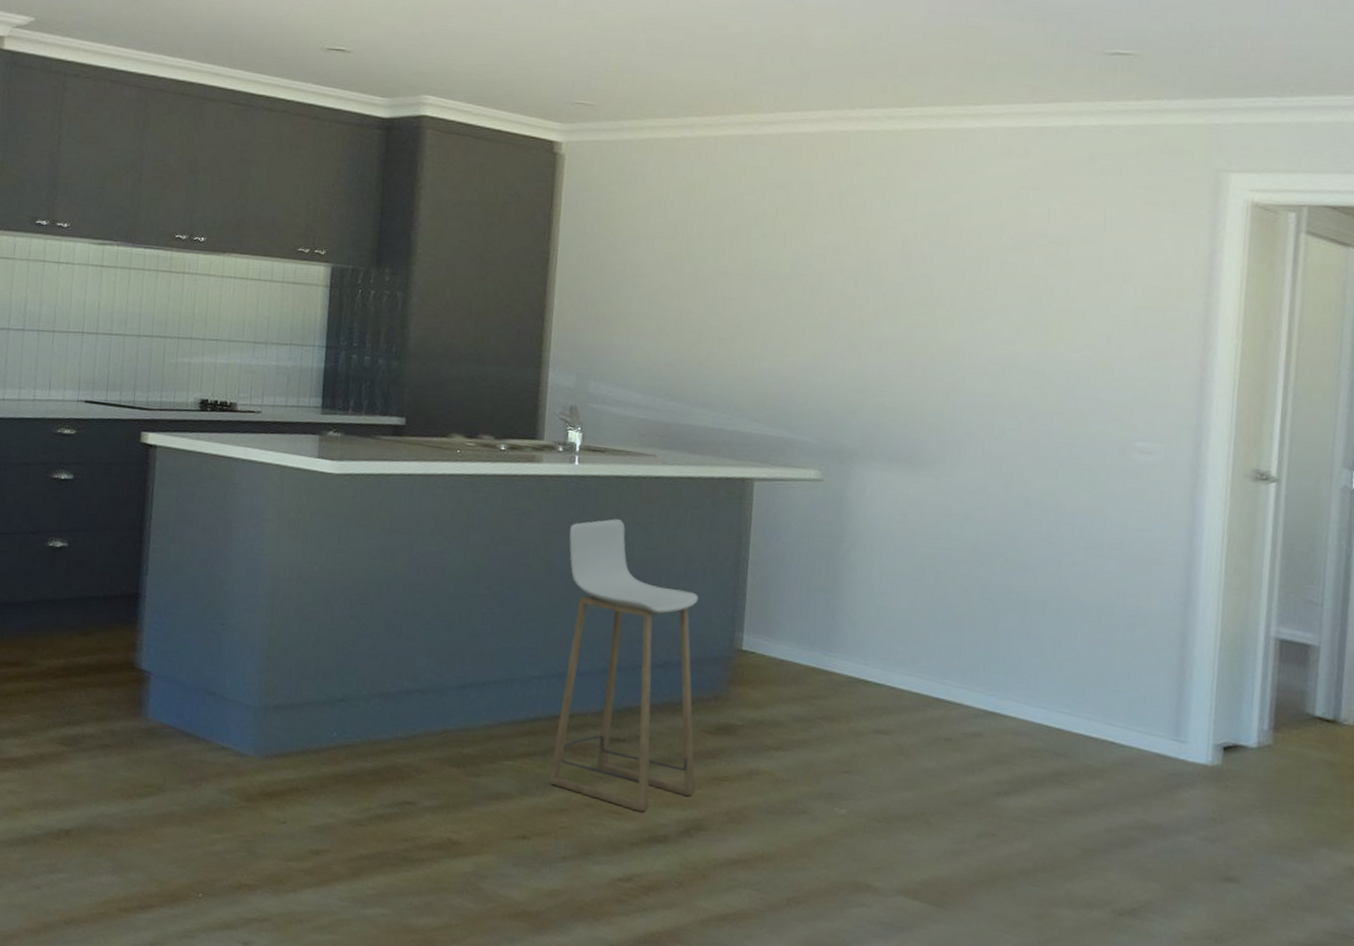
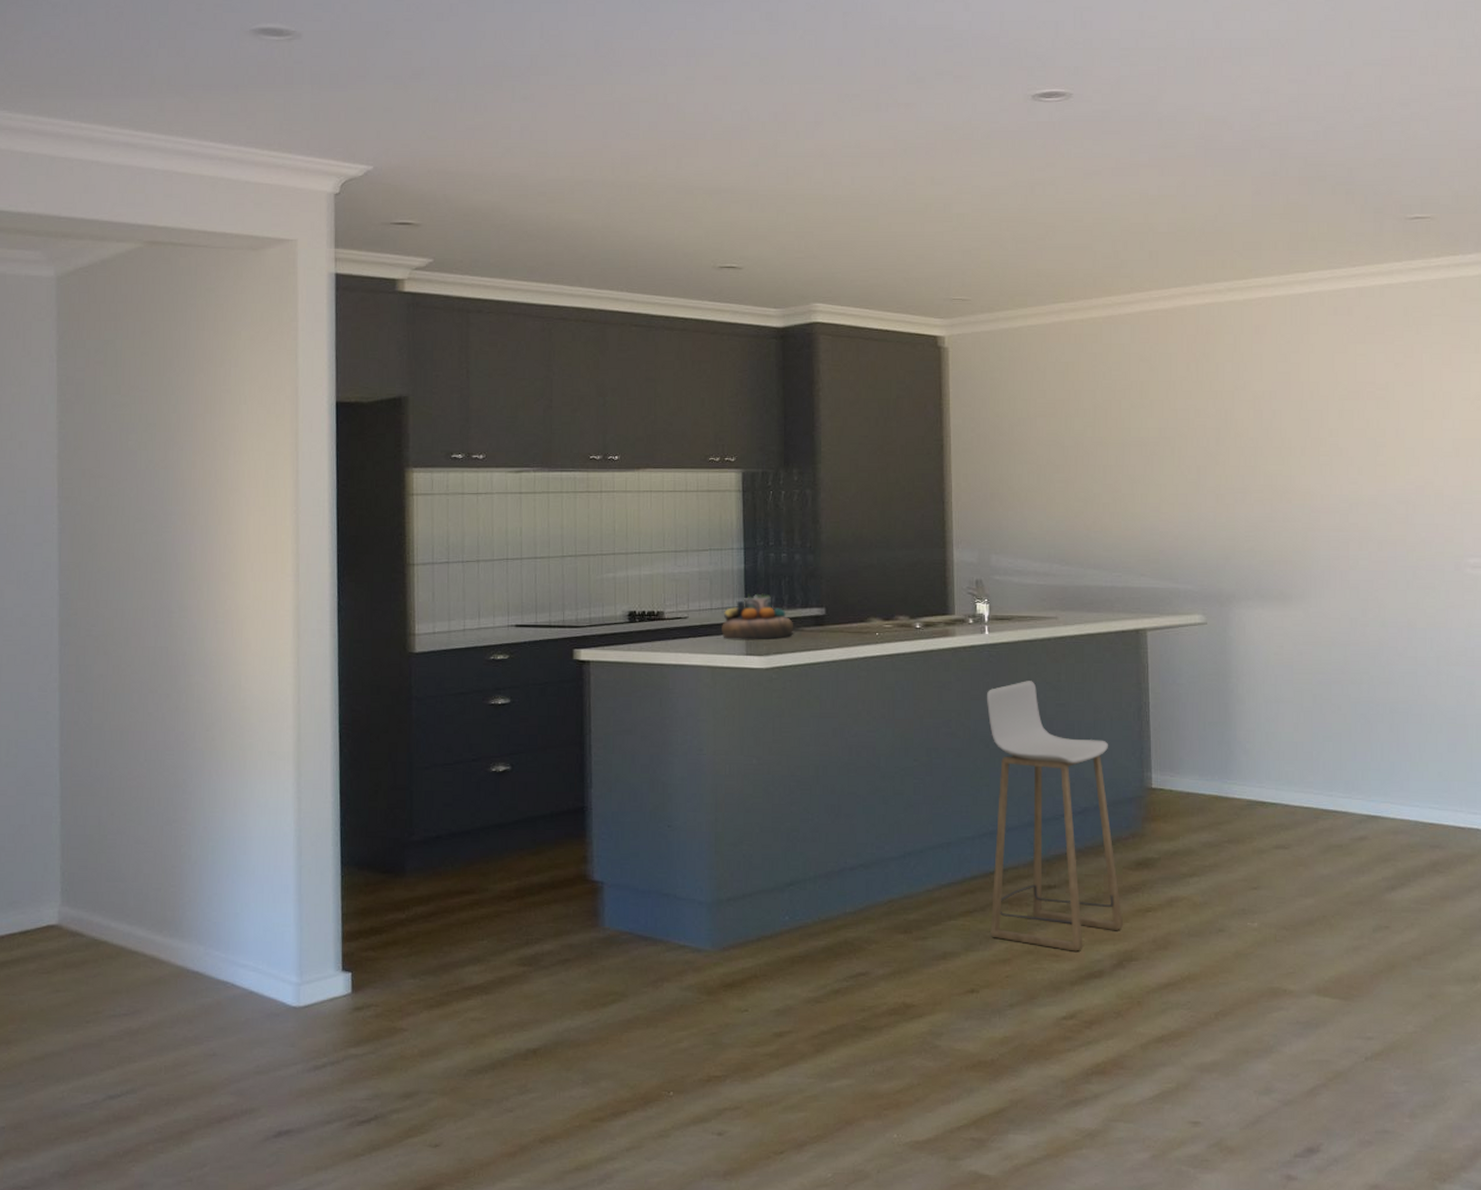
decorative bowl: none [294,394,371,446] -> present [722,593,794,642]

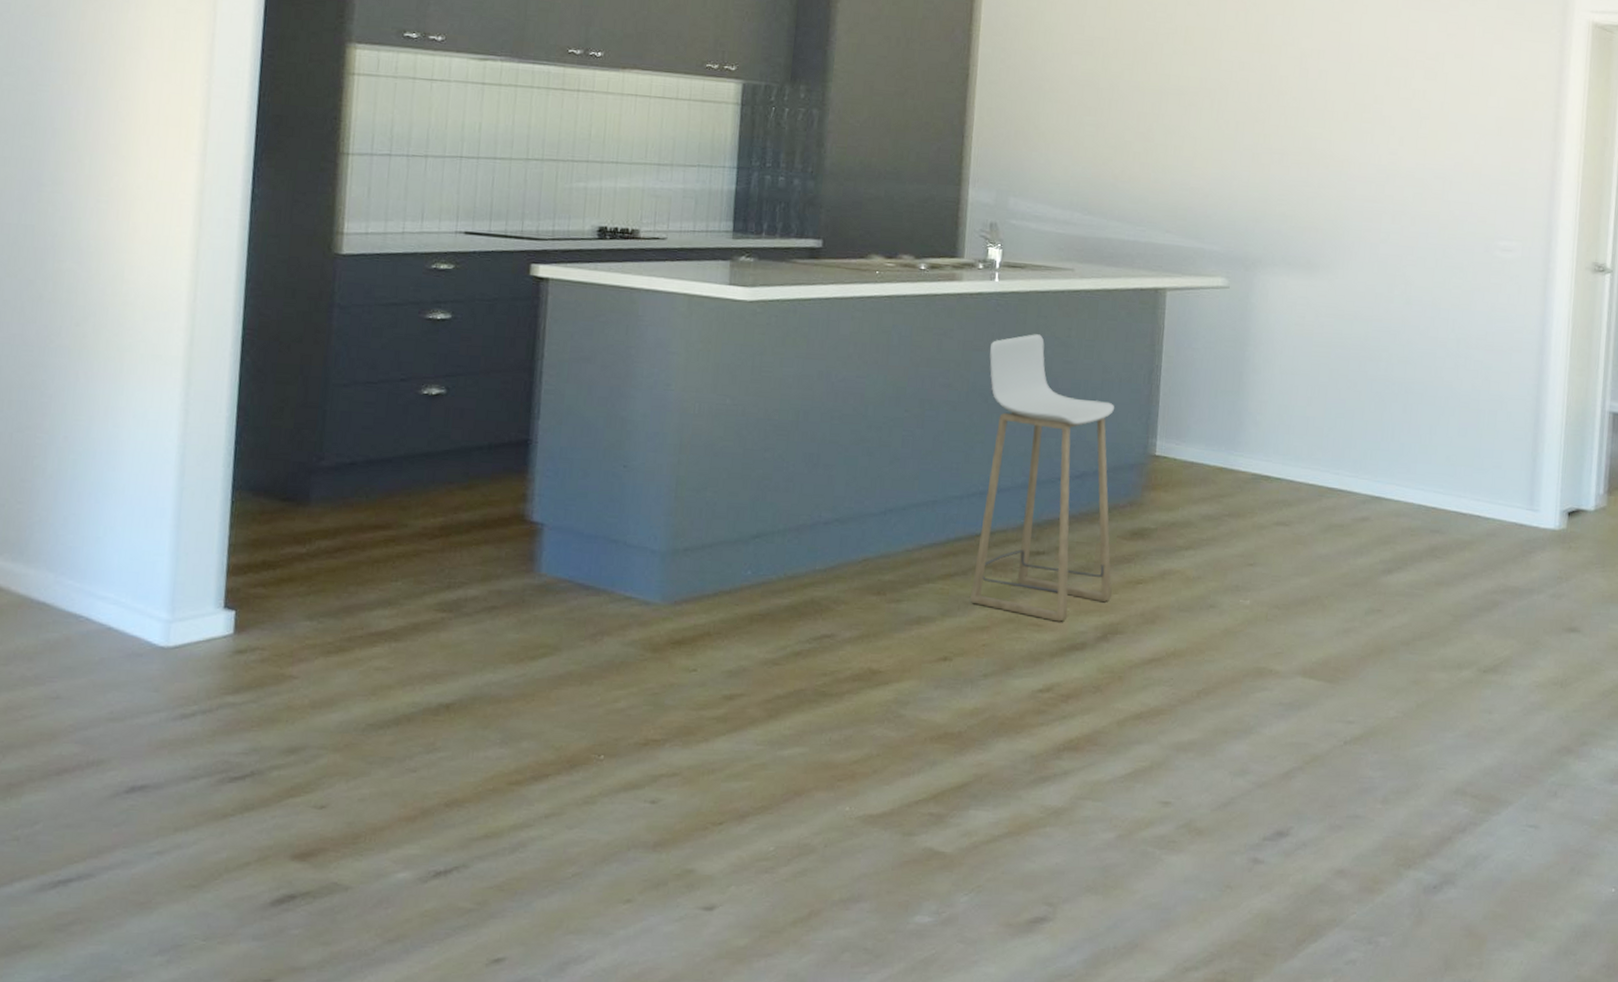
decorative bowl: present [722,593,794,642] -> none [703,217,786,271]

